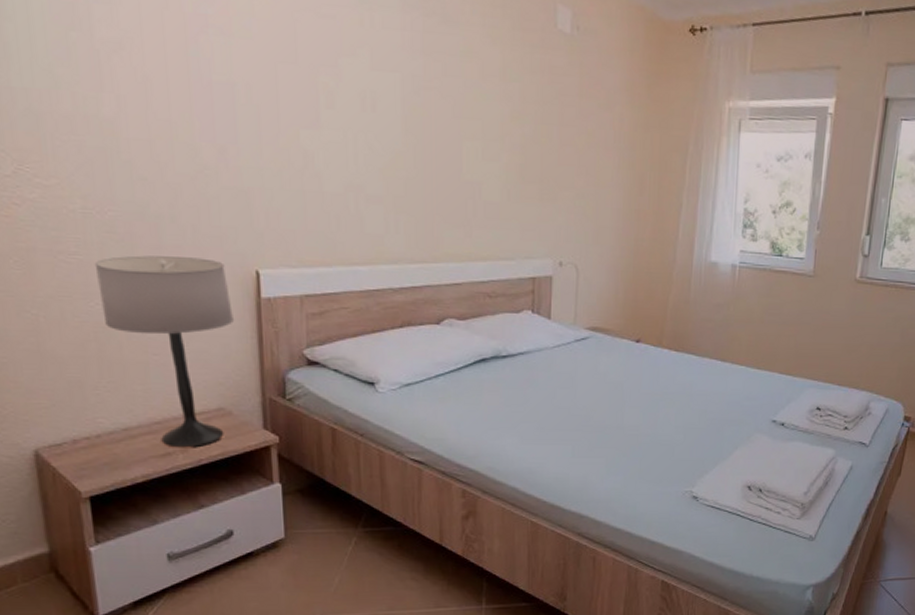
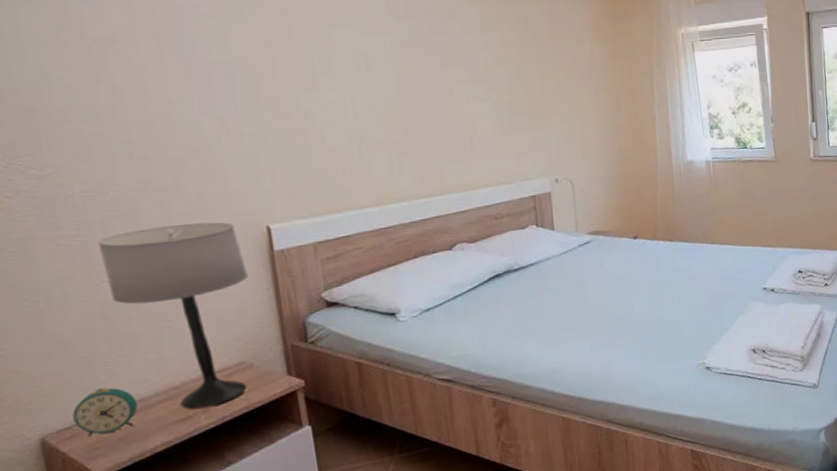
alarm clock: none [64,411,122,457] -> present [72,387,137,437]

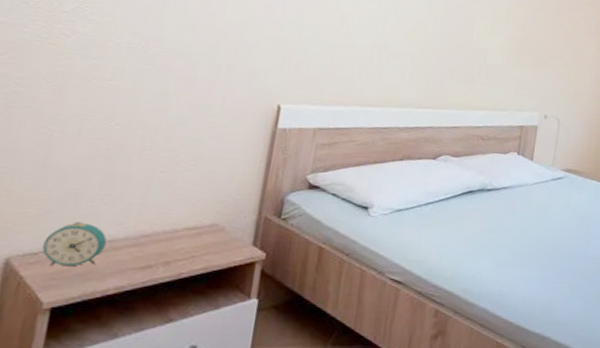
table lamp: present [97,222,248,410] -> none [120,85,250,262]

